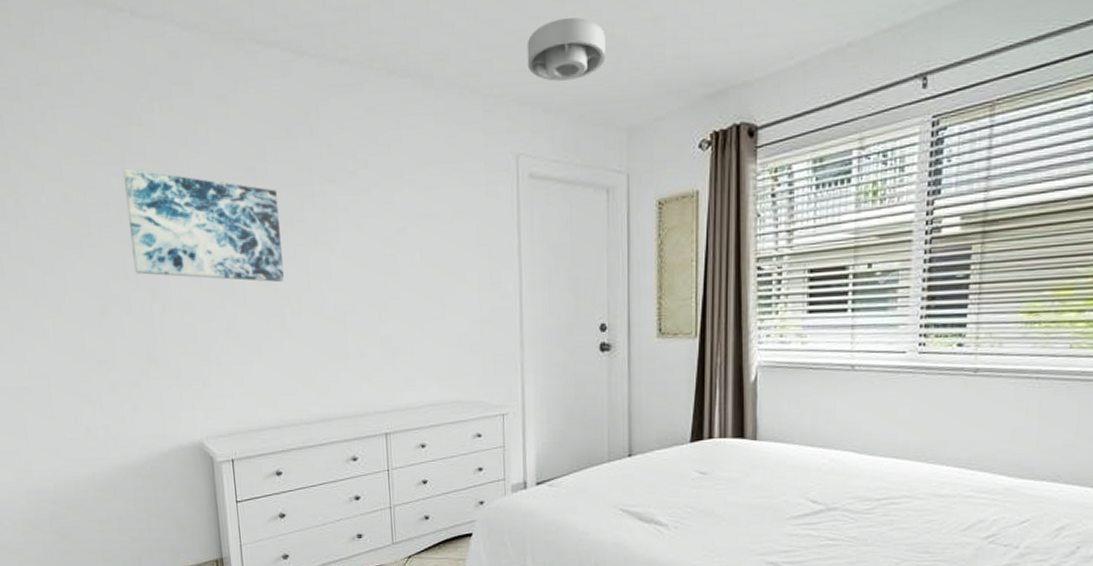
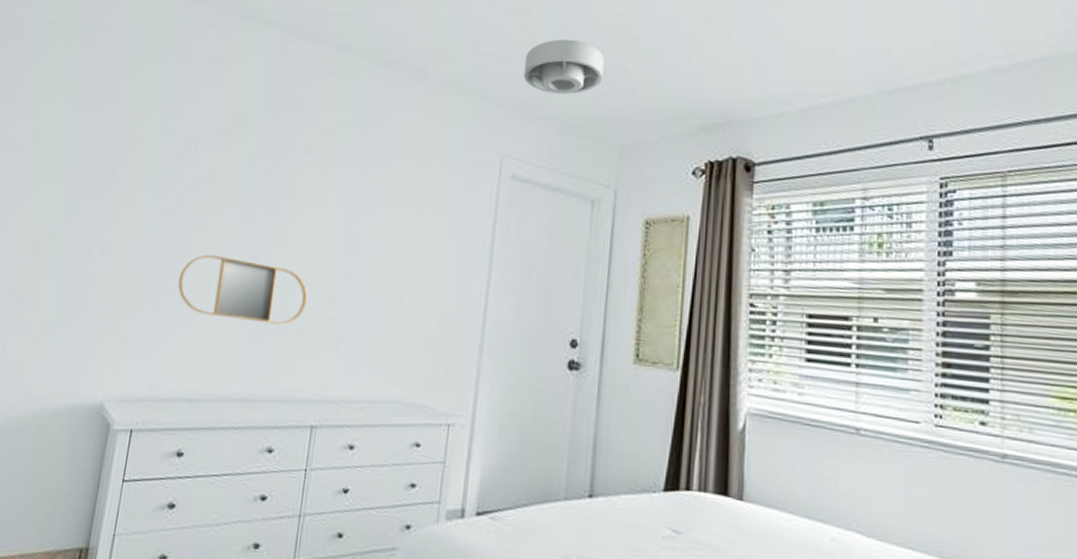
wall art: present [123,168,284,283] -> none [83,113,249,246]
home mirror: none [239,293,360,351] -> present [177,254,308,325]

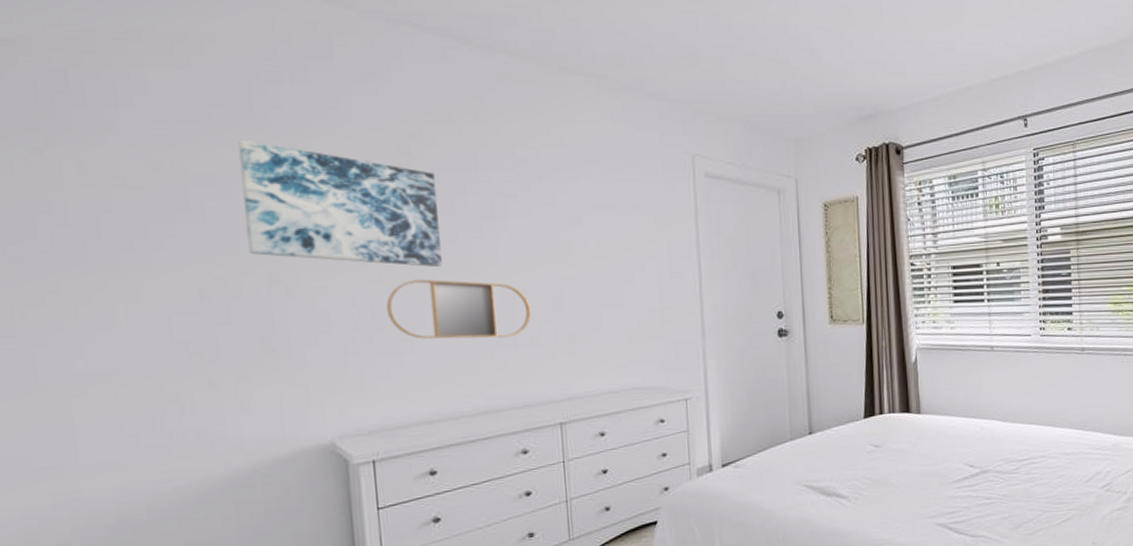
wall art: none [83,113,249,246] -> present [238,139,442,268]
ceiling light: present [523,39,604,94] -> none [699,41,772,93]

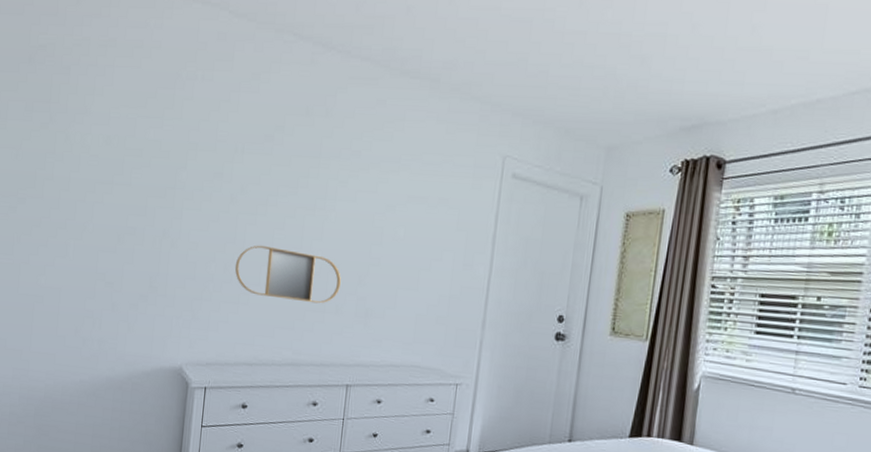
wall art: present [238,139,442,268] -> none [153,123,288,238]

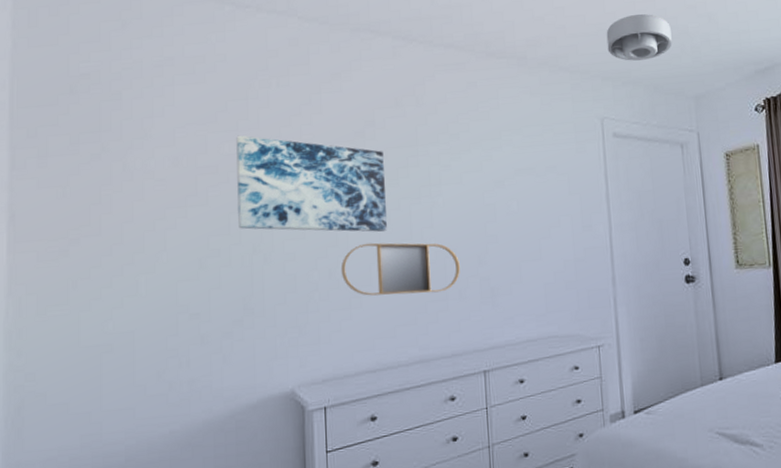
wall art: none [153,123,288,238] -> present [236,135,387,232]
ceiling light: none [524,48,597,99] -> present [606,14,672,61]

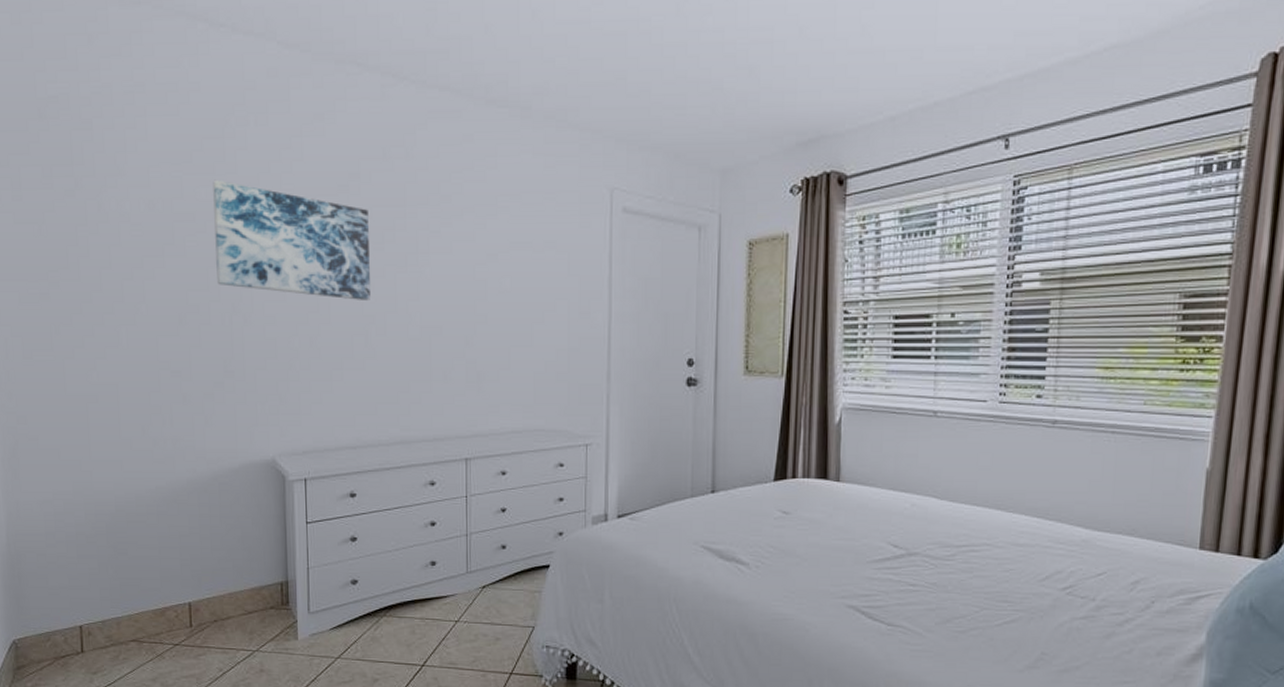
home mirror: present [340,243,460,296] -> none [322,312,446,372]
ceiling light: present [606,14,672,61] -> none [625,62,702,121]

